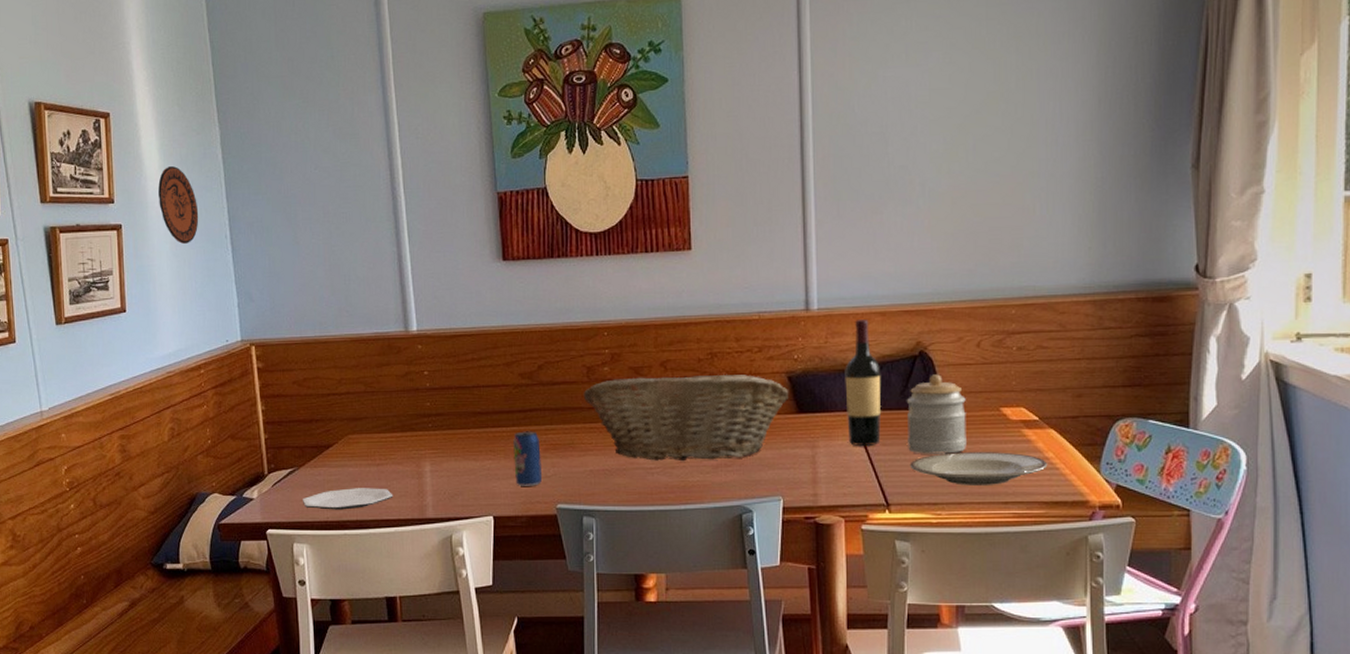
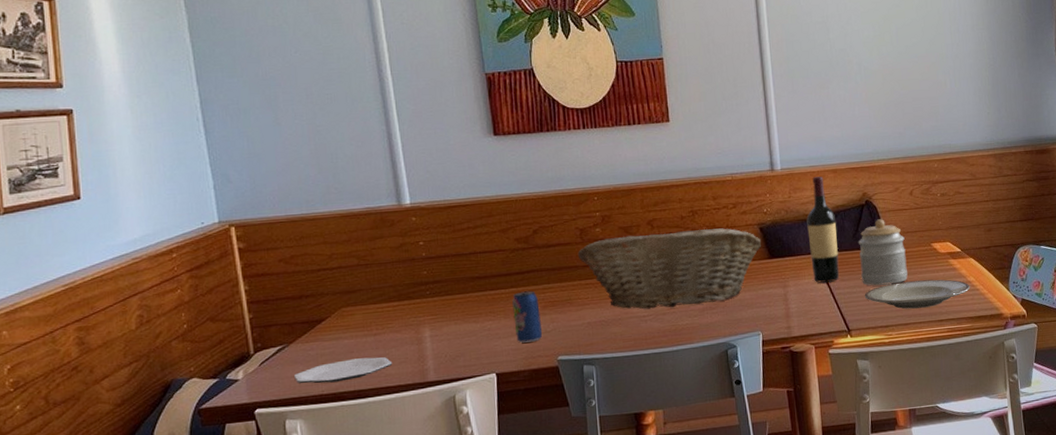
decorative plate: present [158,166,199,245] -> none [116,50,166,129]

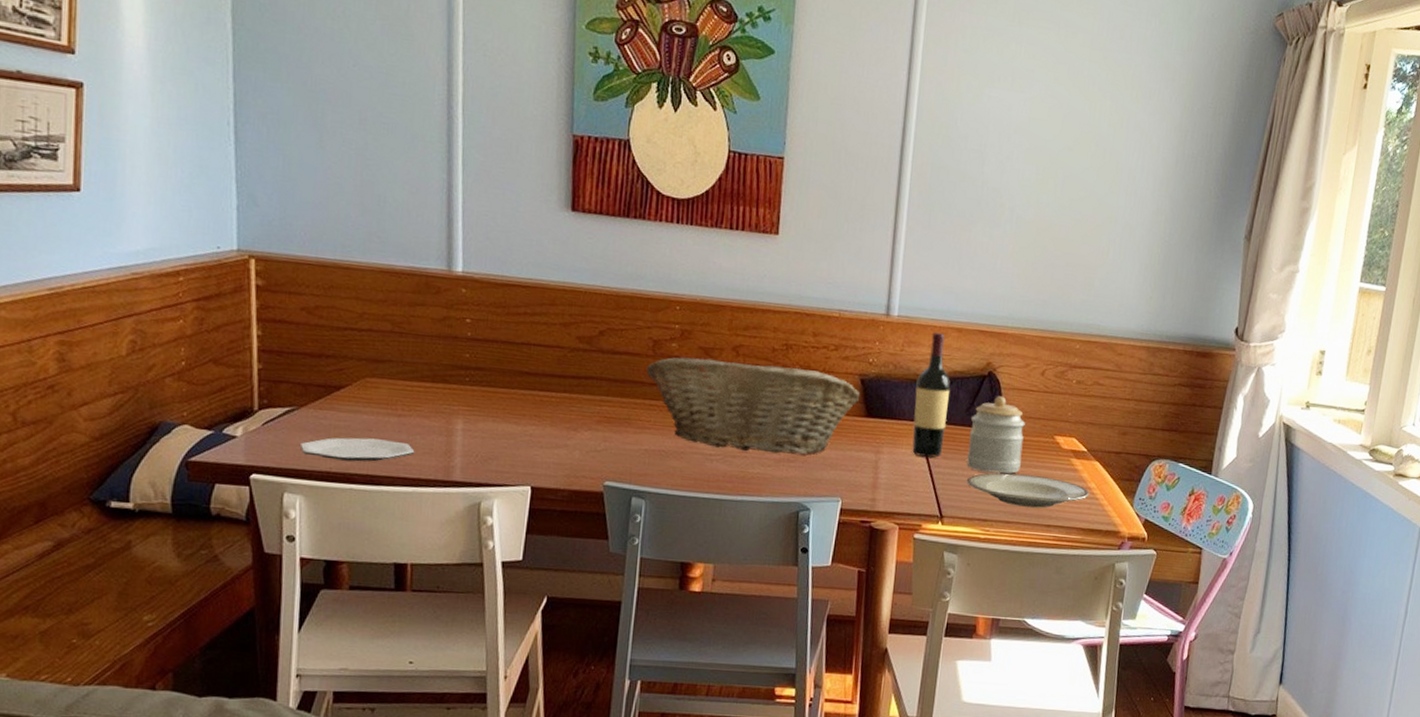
beverage can: present [512,291,542,343] -> none [560,399,593,459]

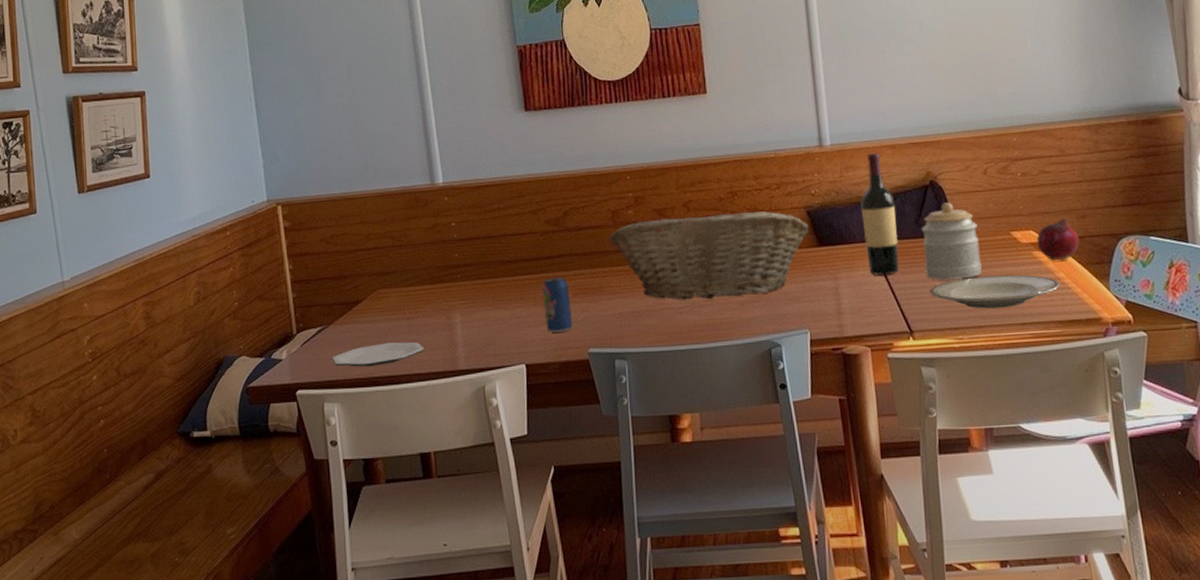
beverage can: none [560,399,593,459] -> present [542,277,572,333]
fruit: none [1076,432,1116,472] -> present [1036,218,1079,261]

